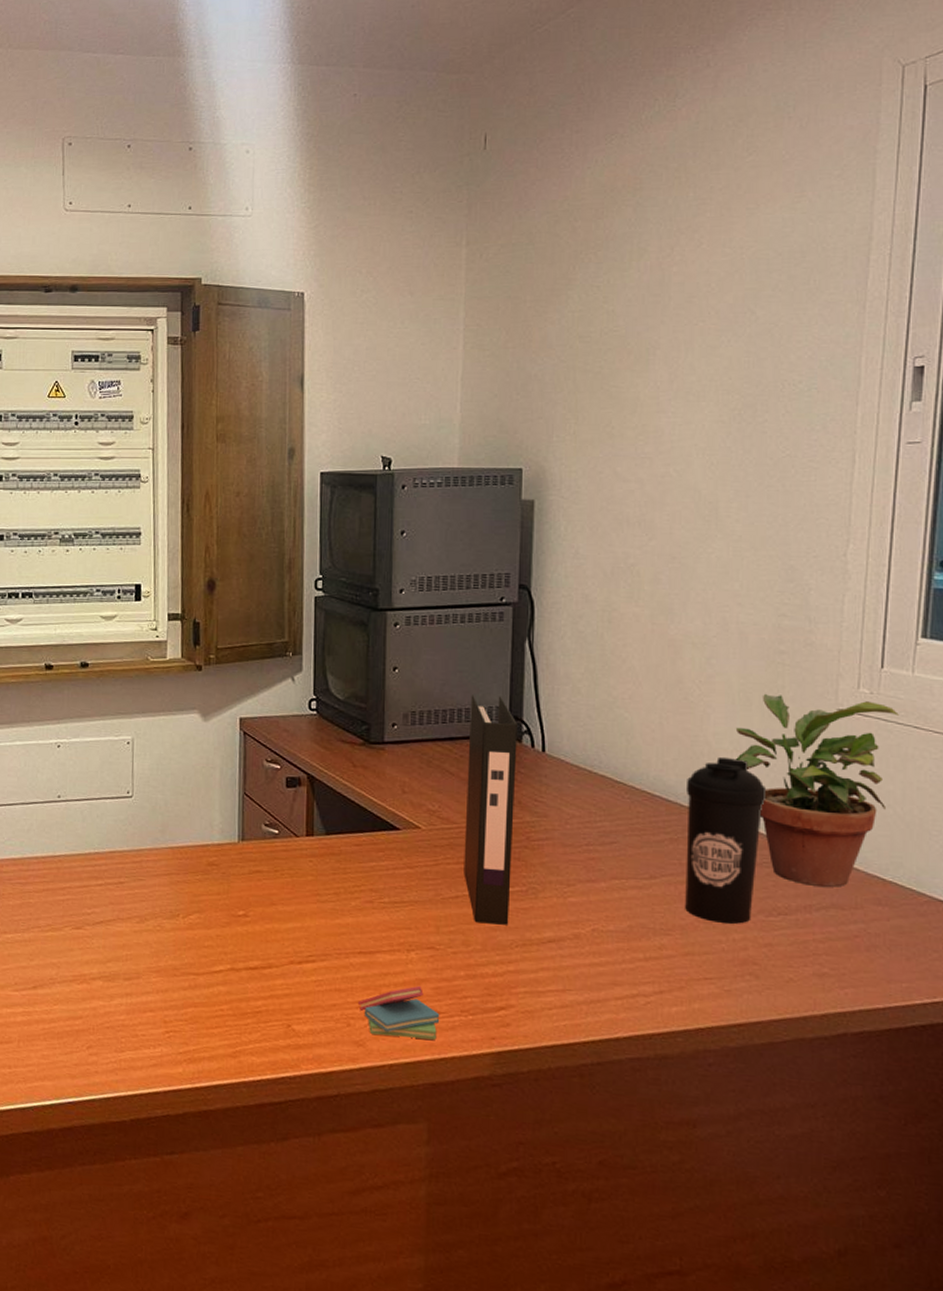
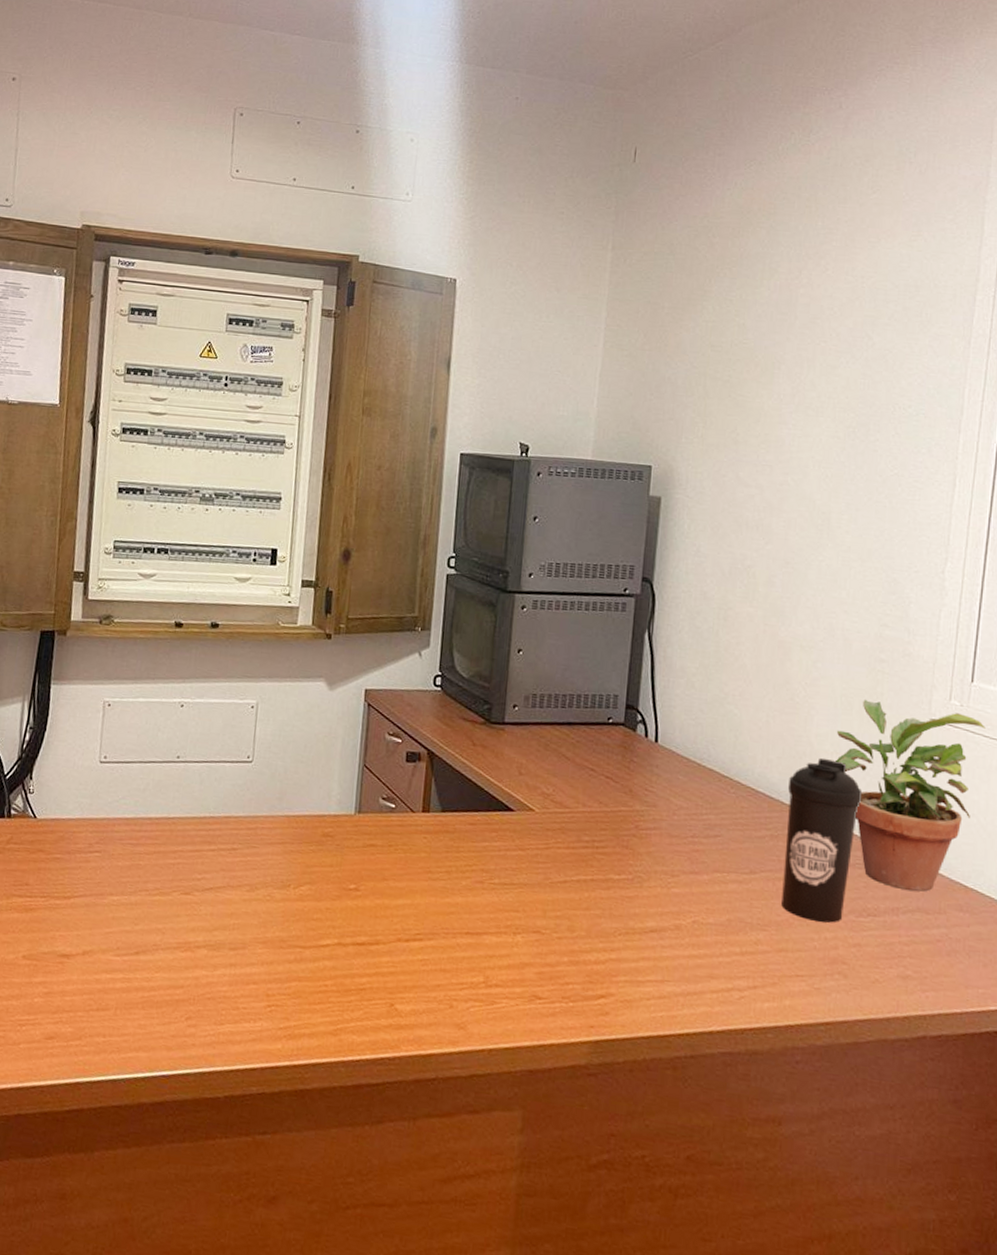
sticky notes: present [358,985,440,1040] -> none [462,969,542,1026]
binder: present [464,695,517,925] -> none [573,682,633,913]

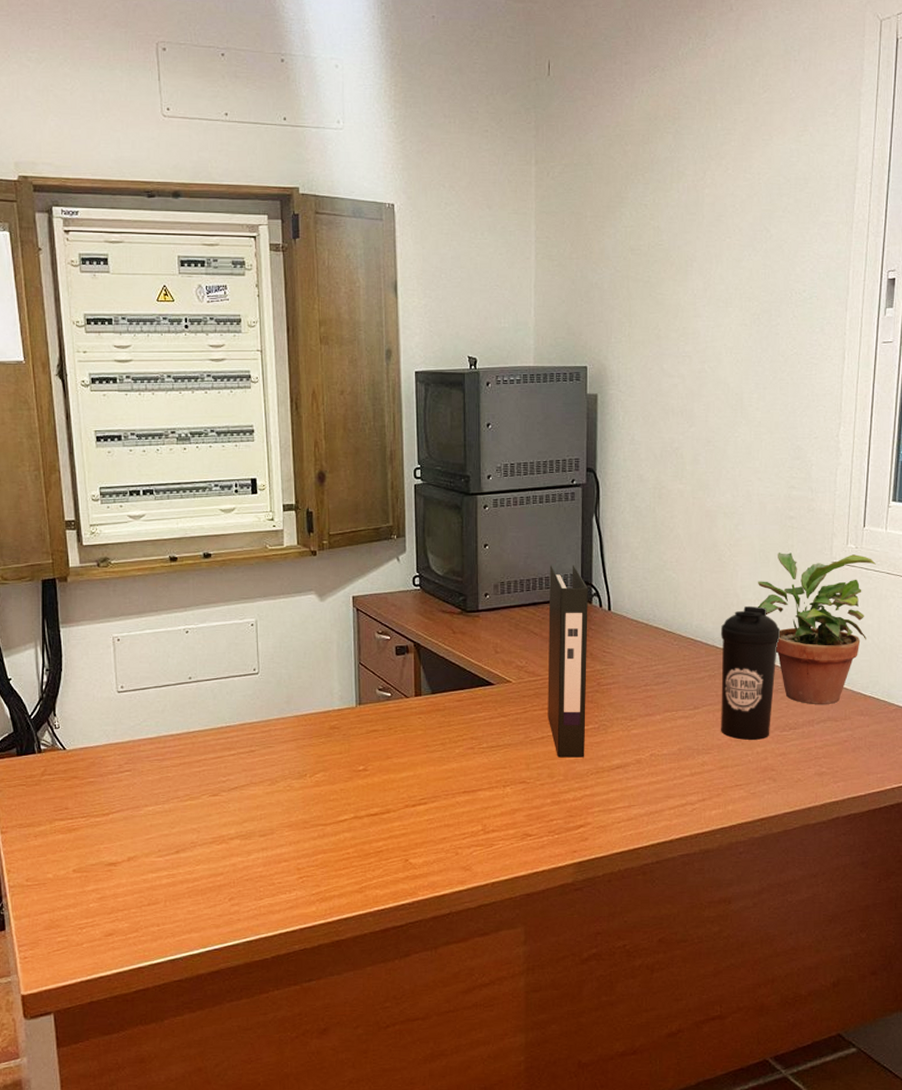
binder: none [573,682,633,913] -> present [547,565,588,758]

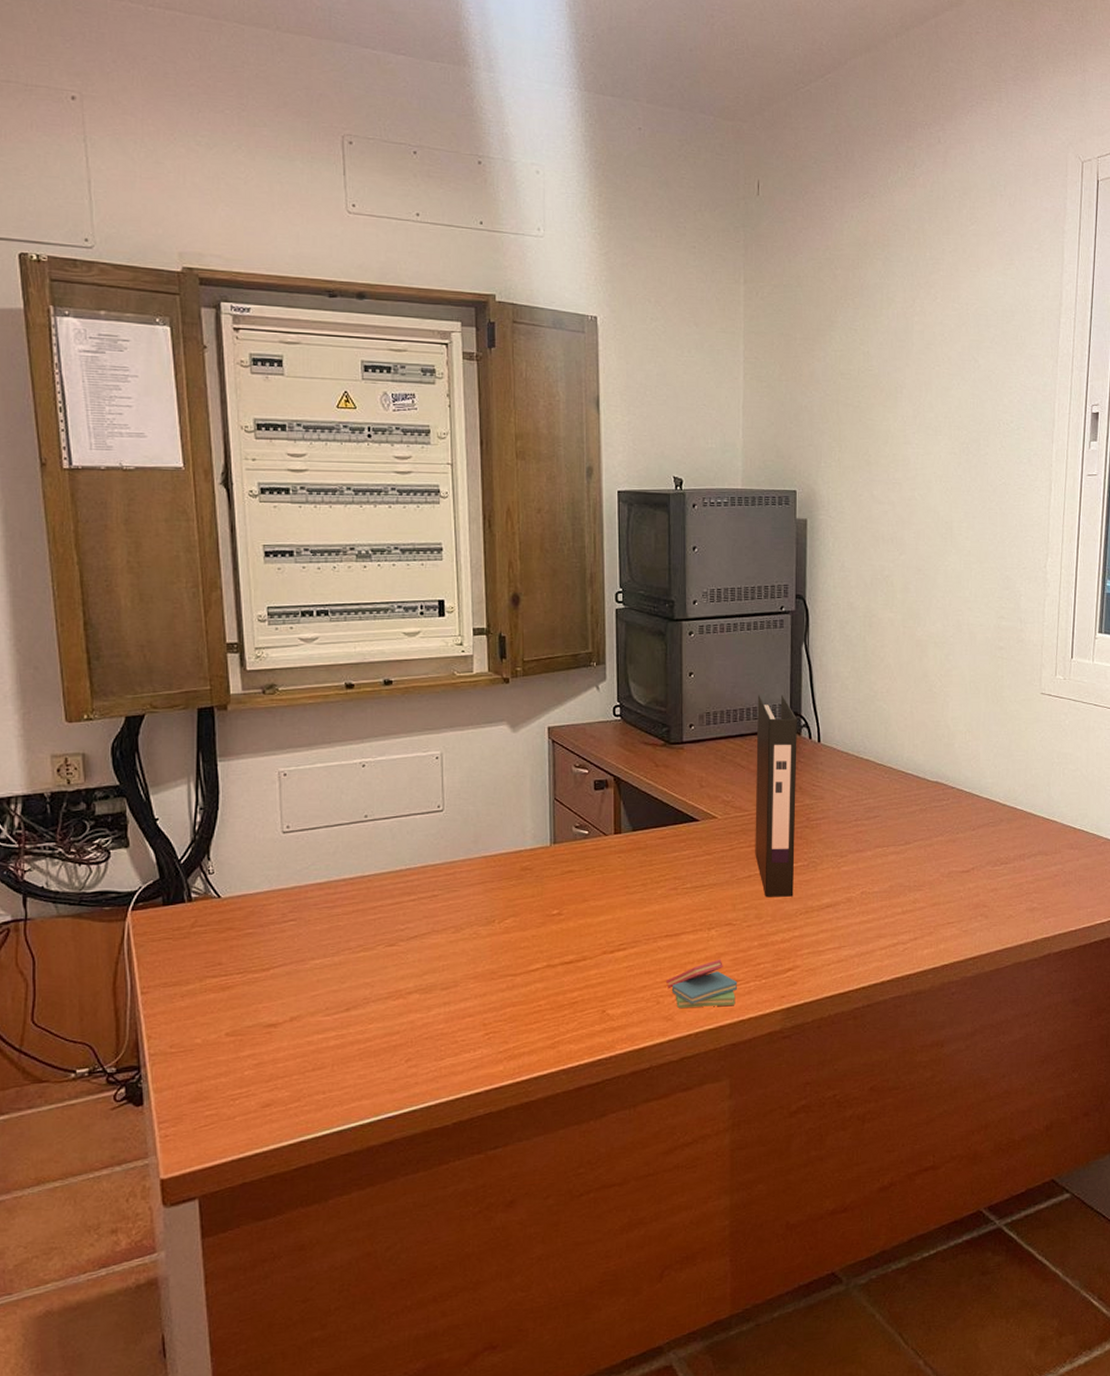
sticky notes: none [464,814,532,859] -> present [666,959,738,1008]
water bottle: present [721,605,781,740] -> none [932,737,992,876]
potted plant: present [757,553,876,704] -> none [968,683,1084,838]

